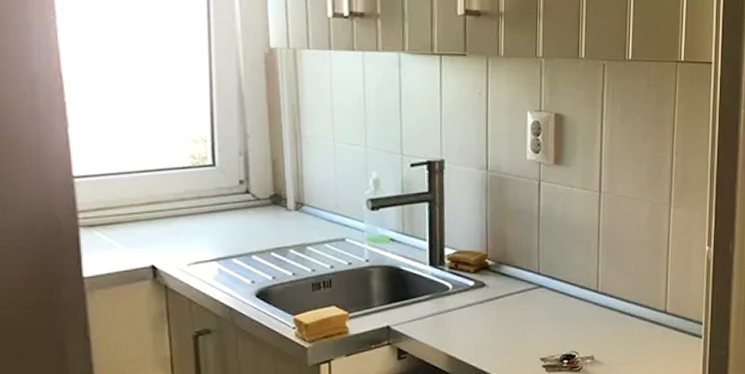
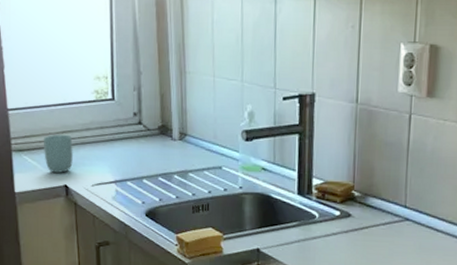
cup: none [122,205,162,251] -> present [43,134,73,173]

